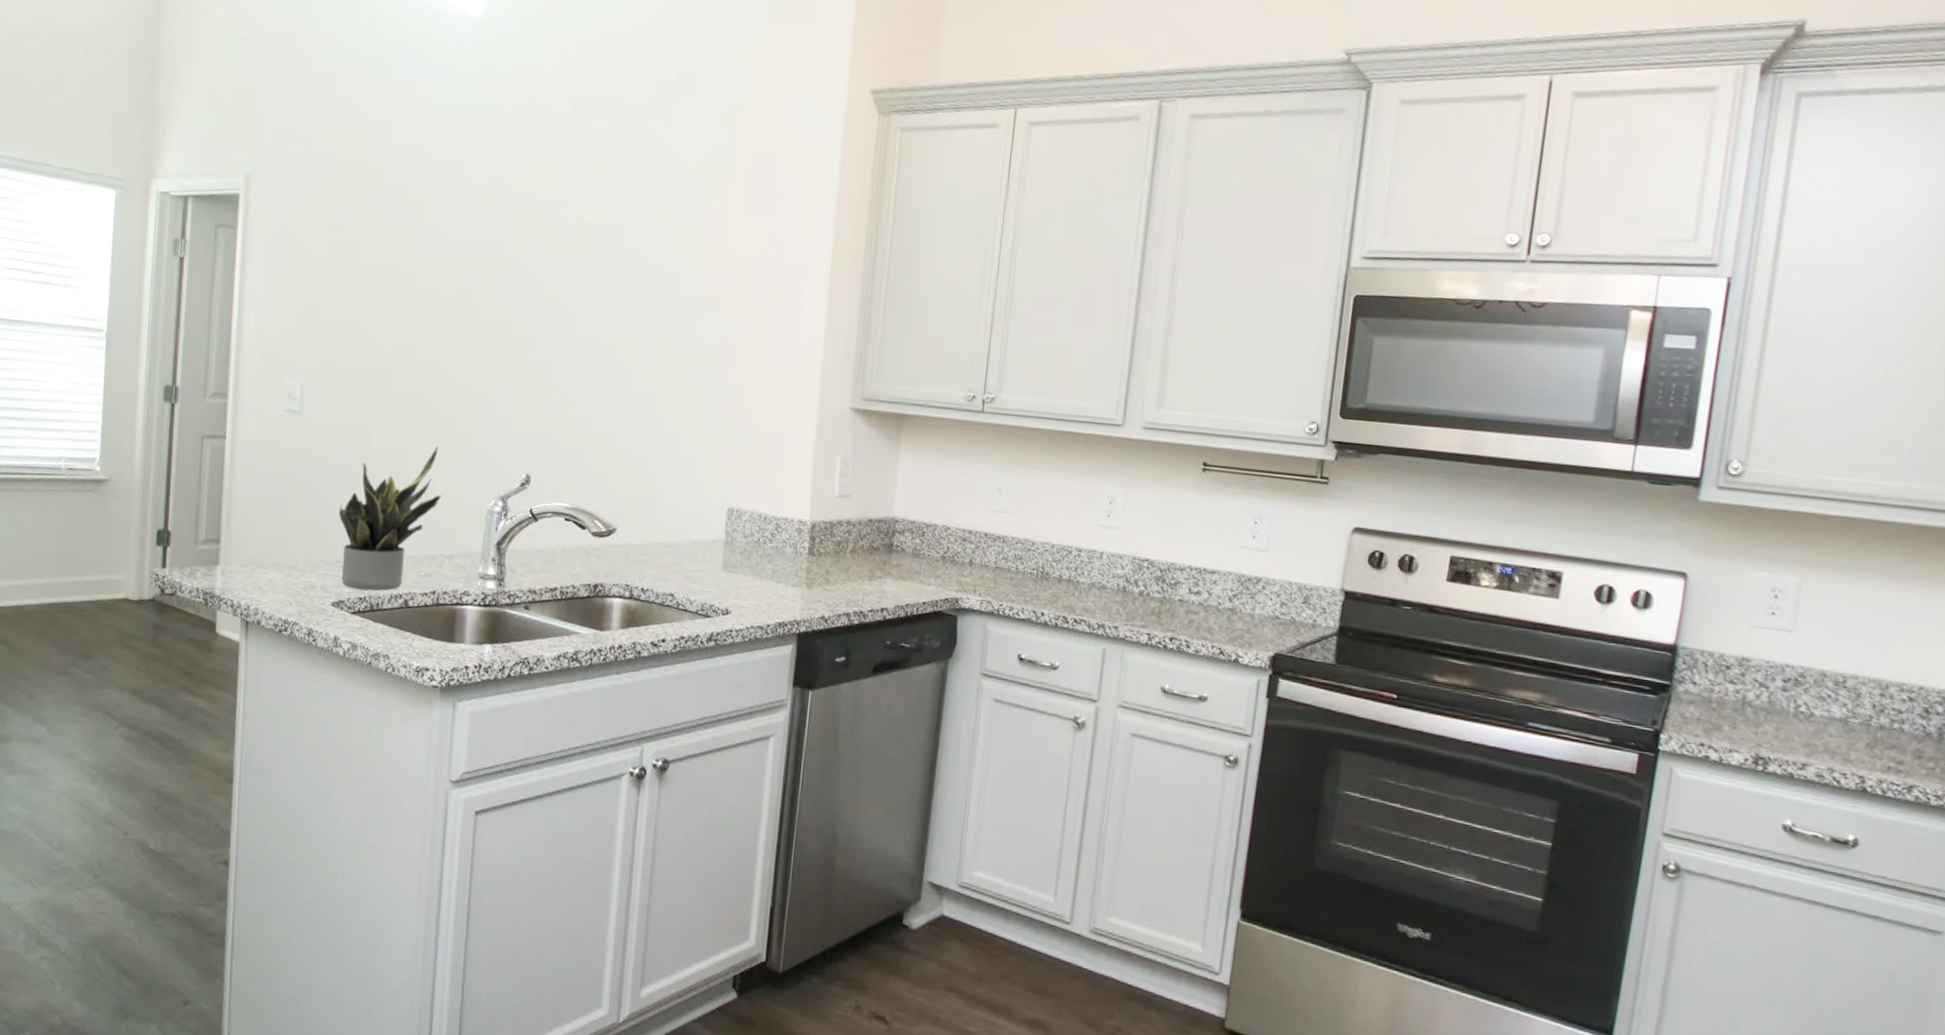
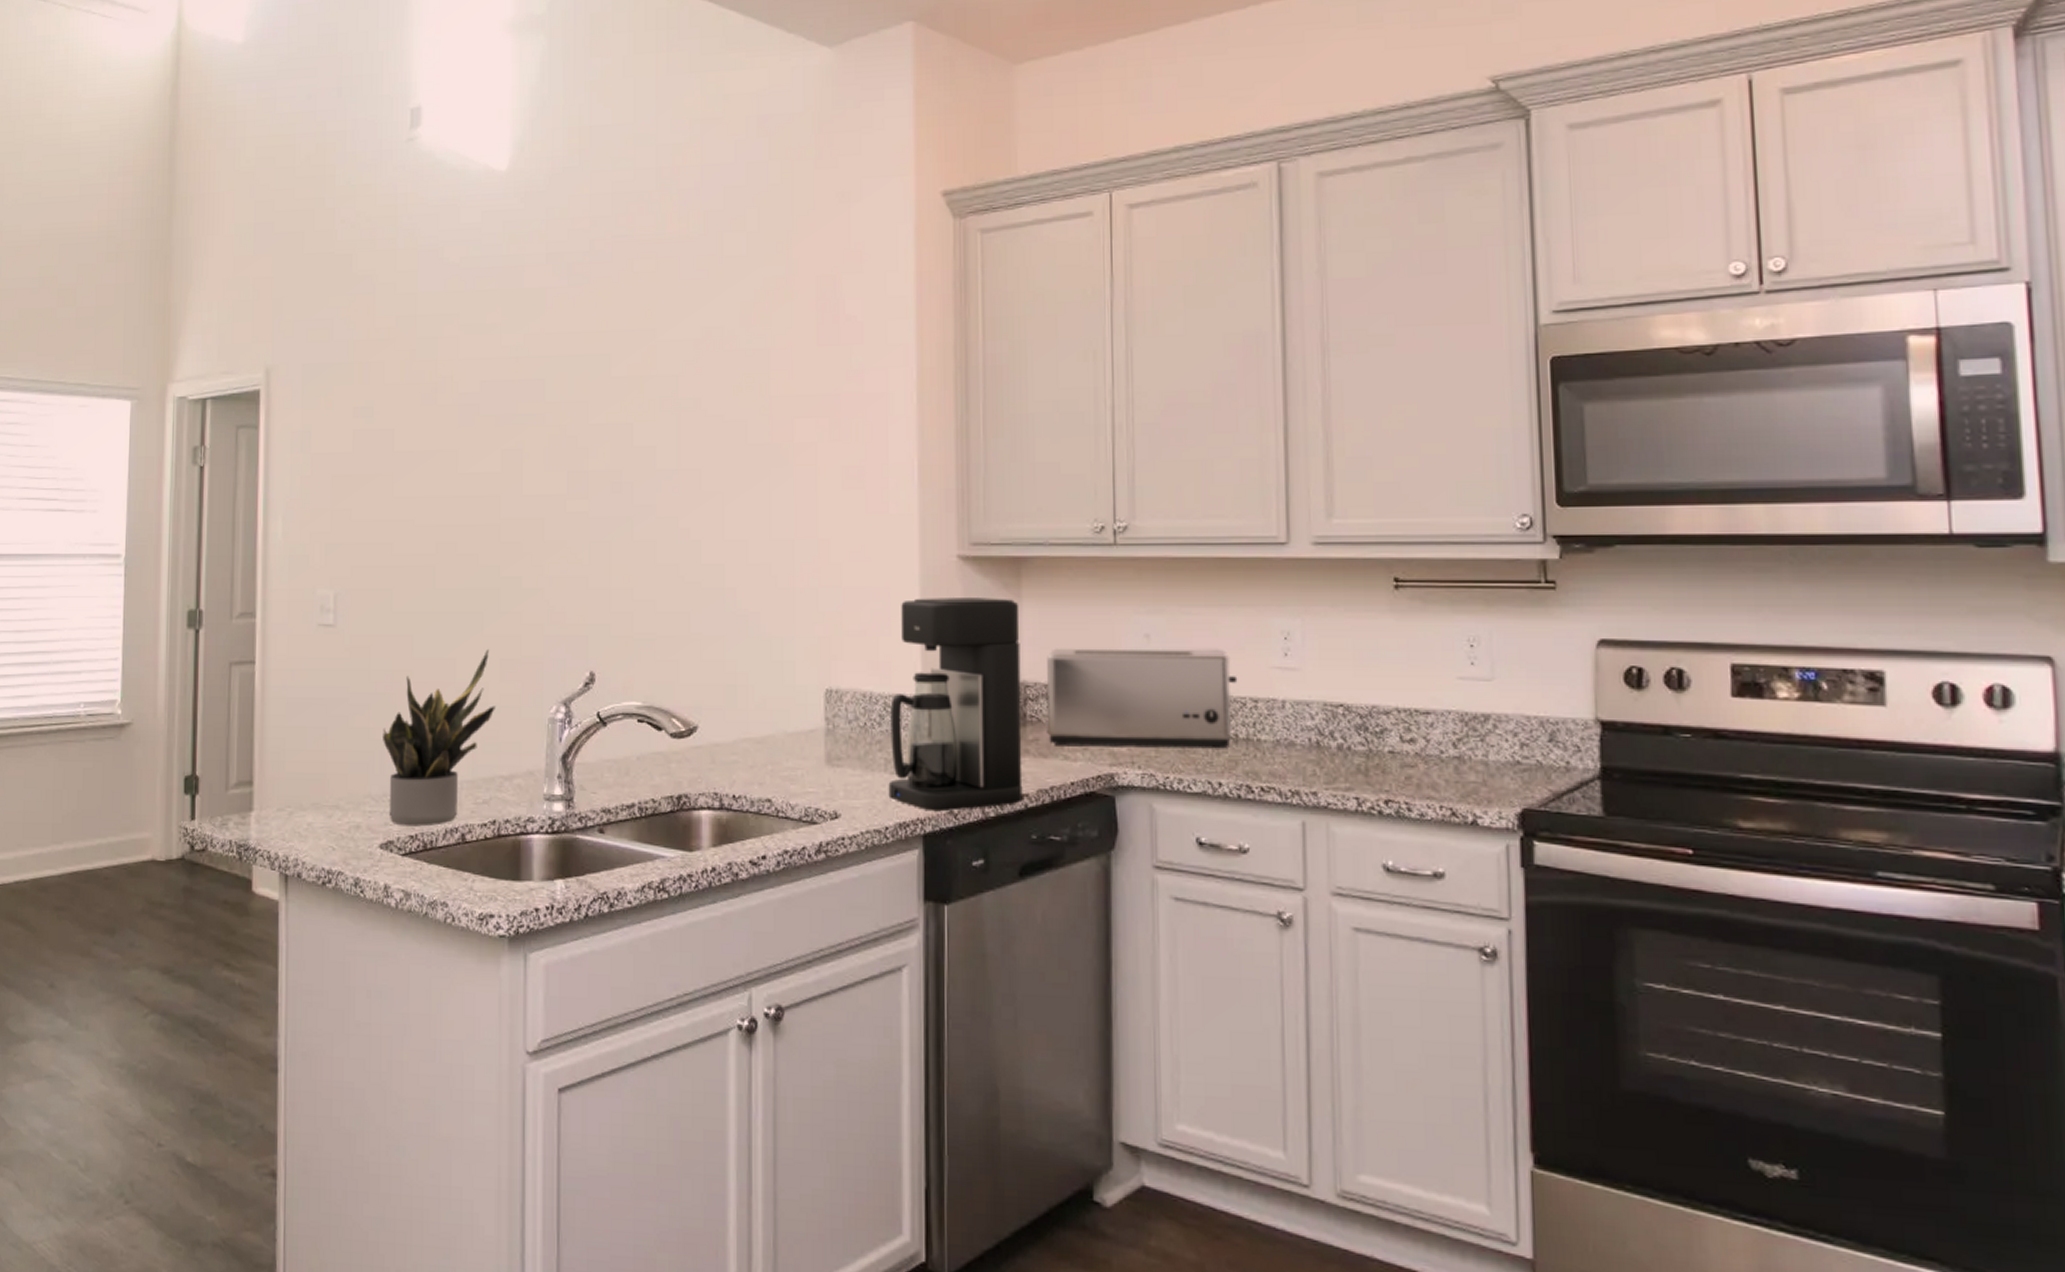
coffee maker: none [772,440,898,616] -> present [888,598,1023,812]
toaster: none [908,492,1068,585] -> present [1047,648,1238,747]

